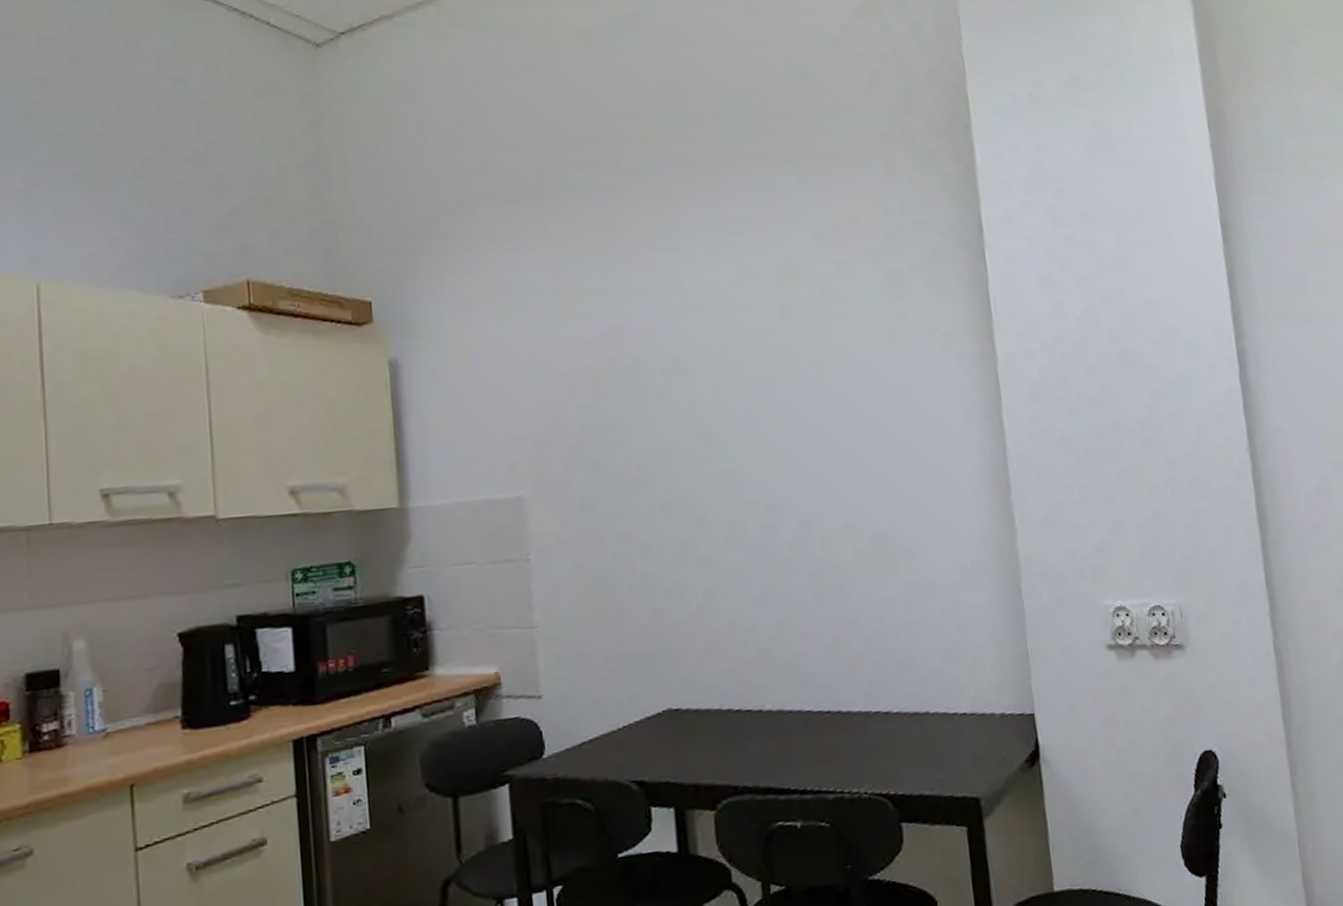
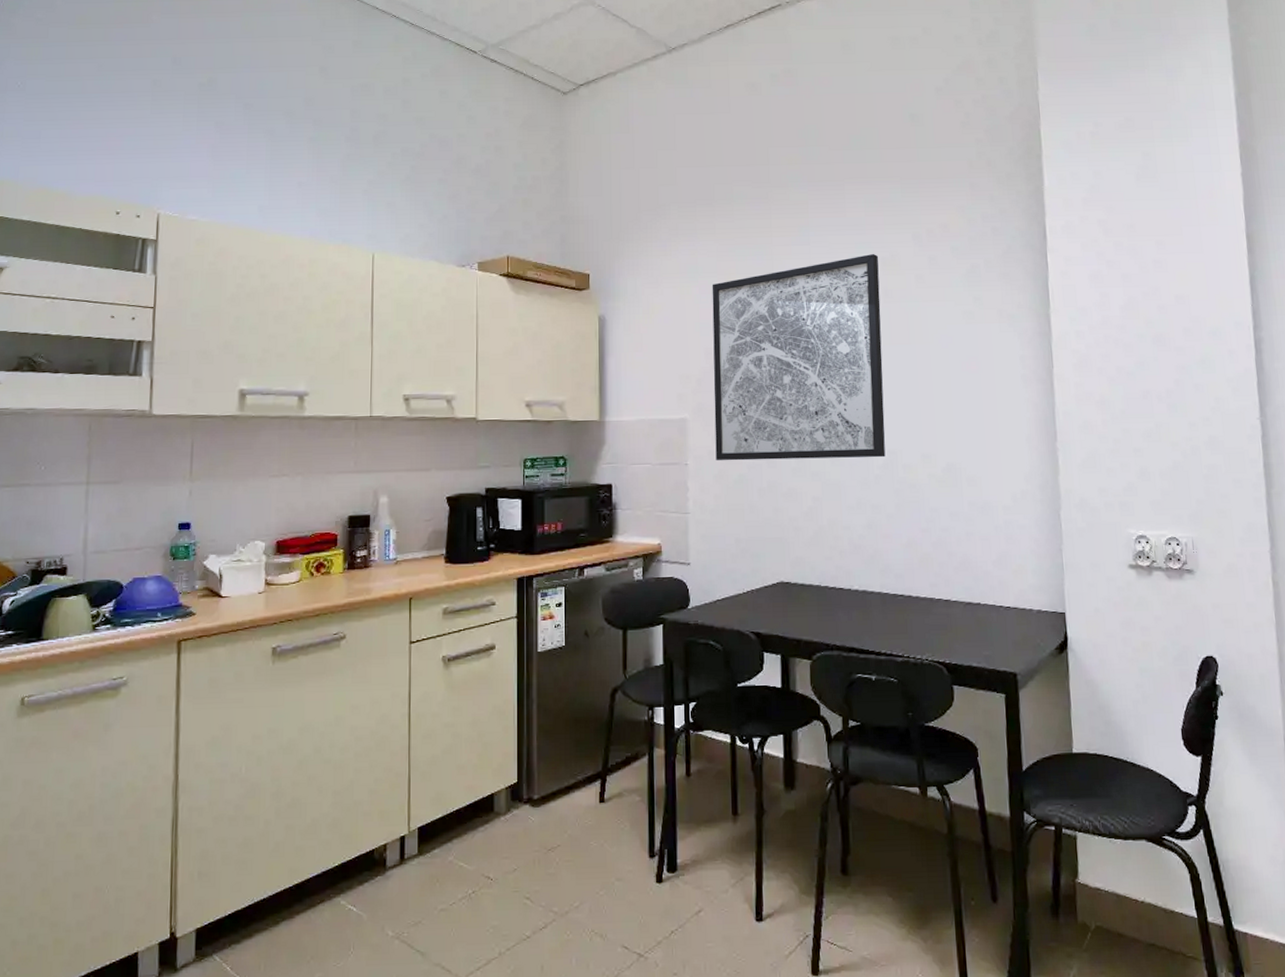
wall art: none [547,260,796,553] -> present [712,254,886,461]

